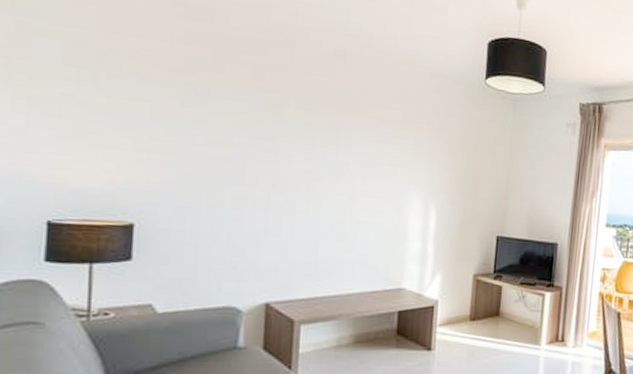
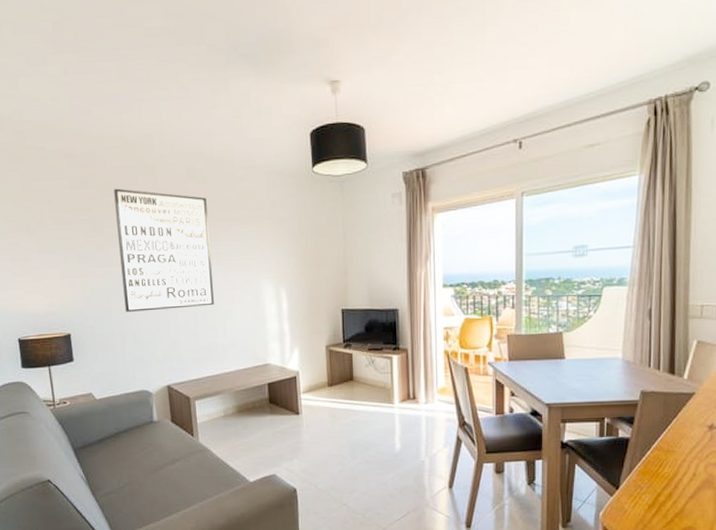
wall art: none [222,53,355,213] -> present [114,188,214,312]

